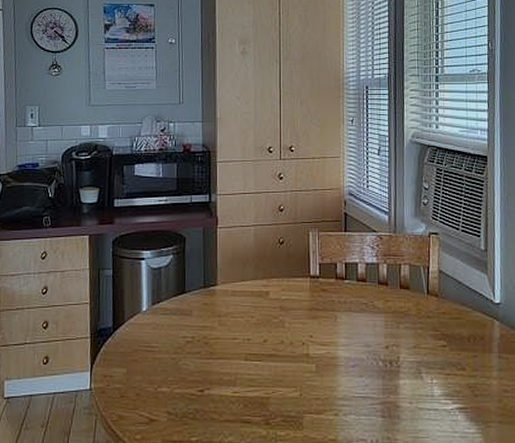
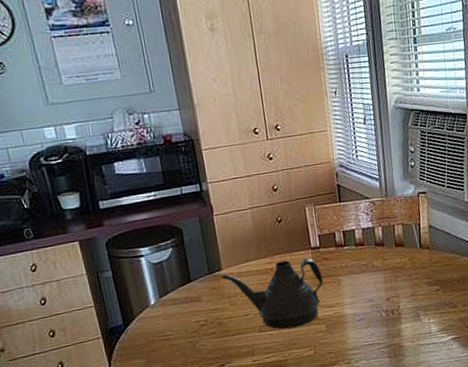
teapot: none [216,285,319,362] -> present [221,258,324,329]

